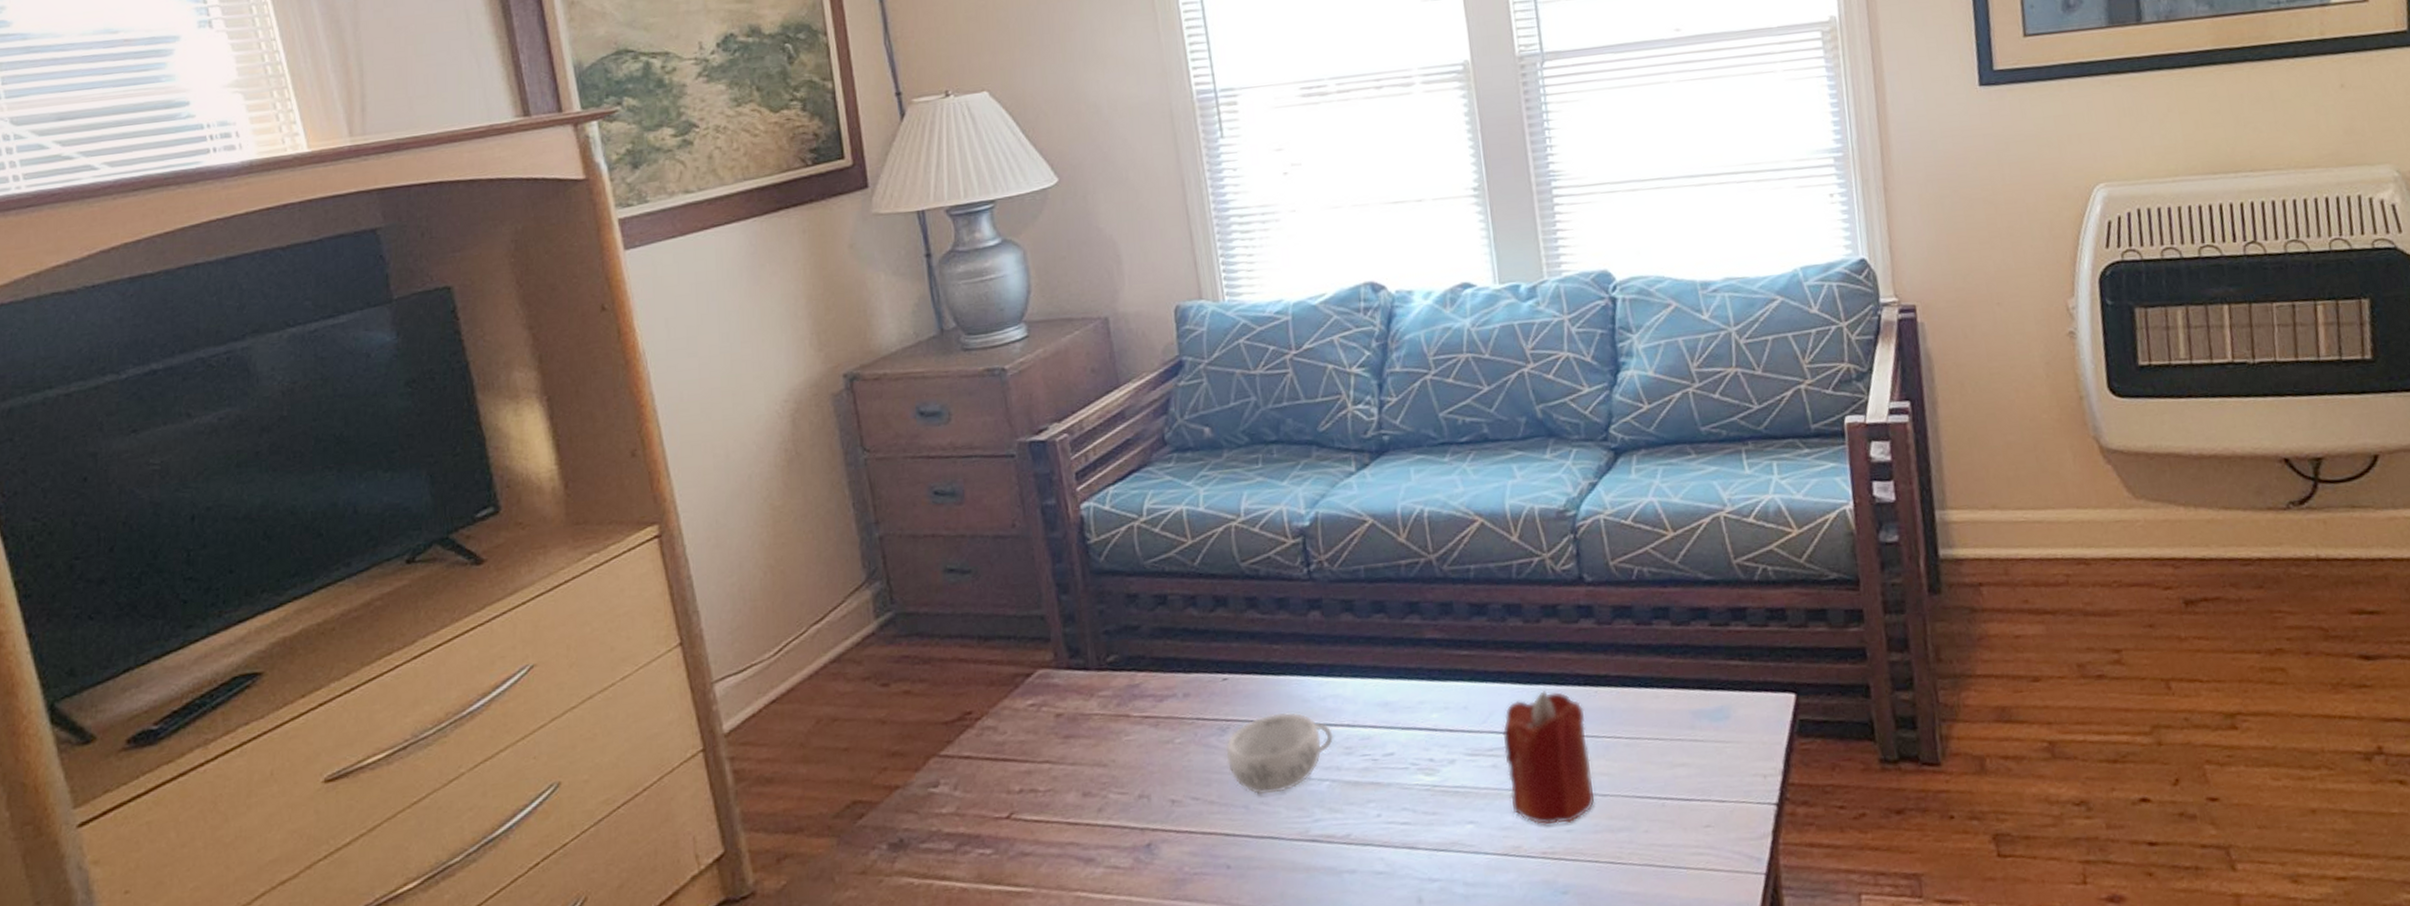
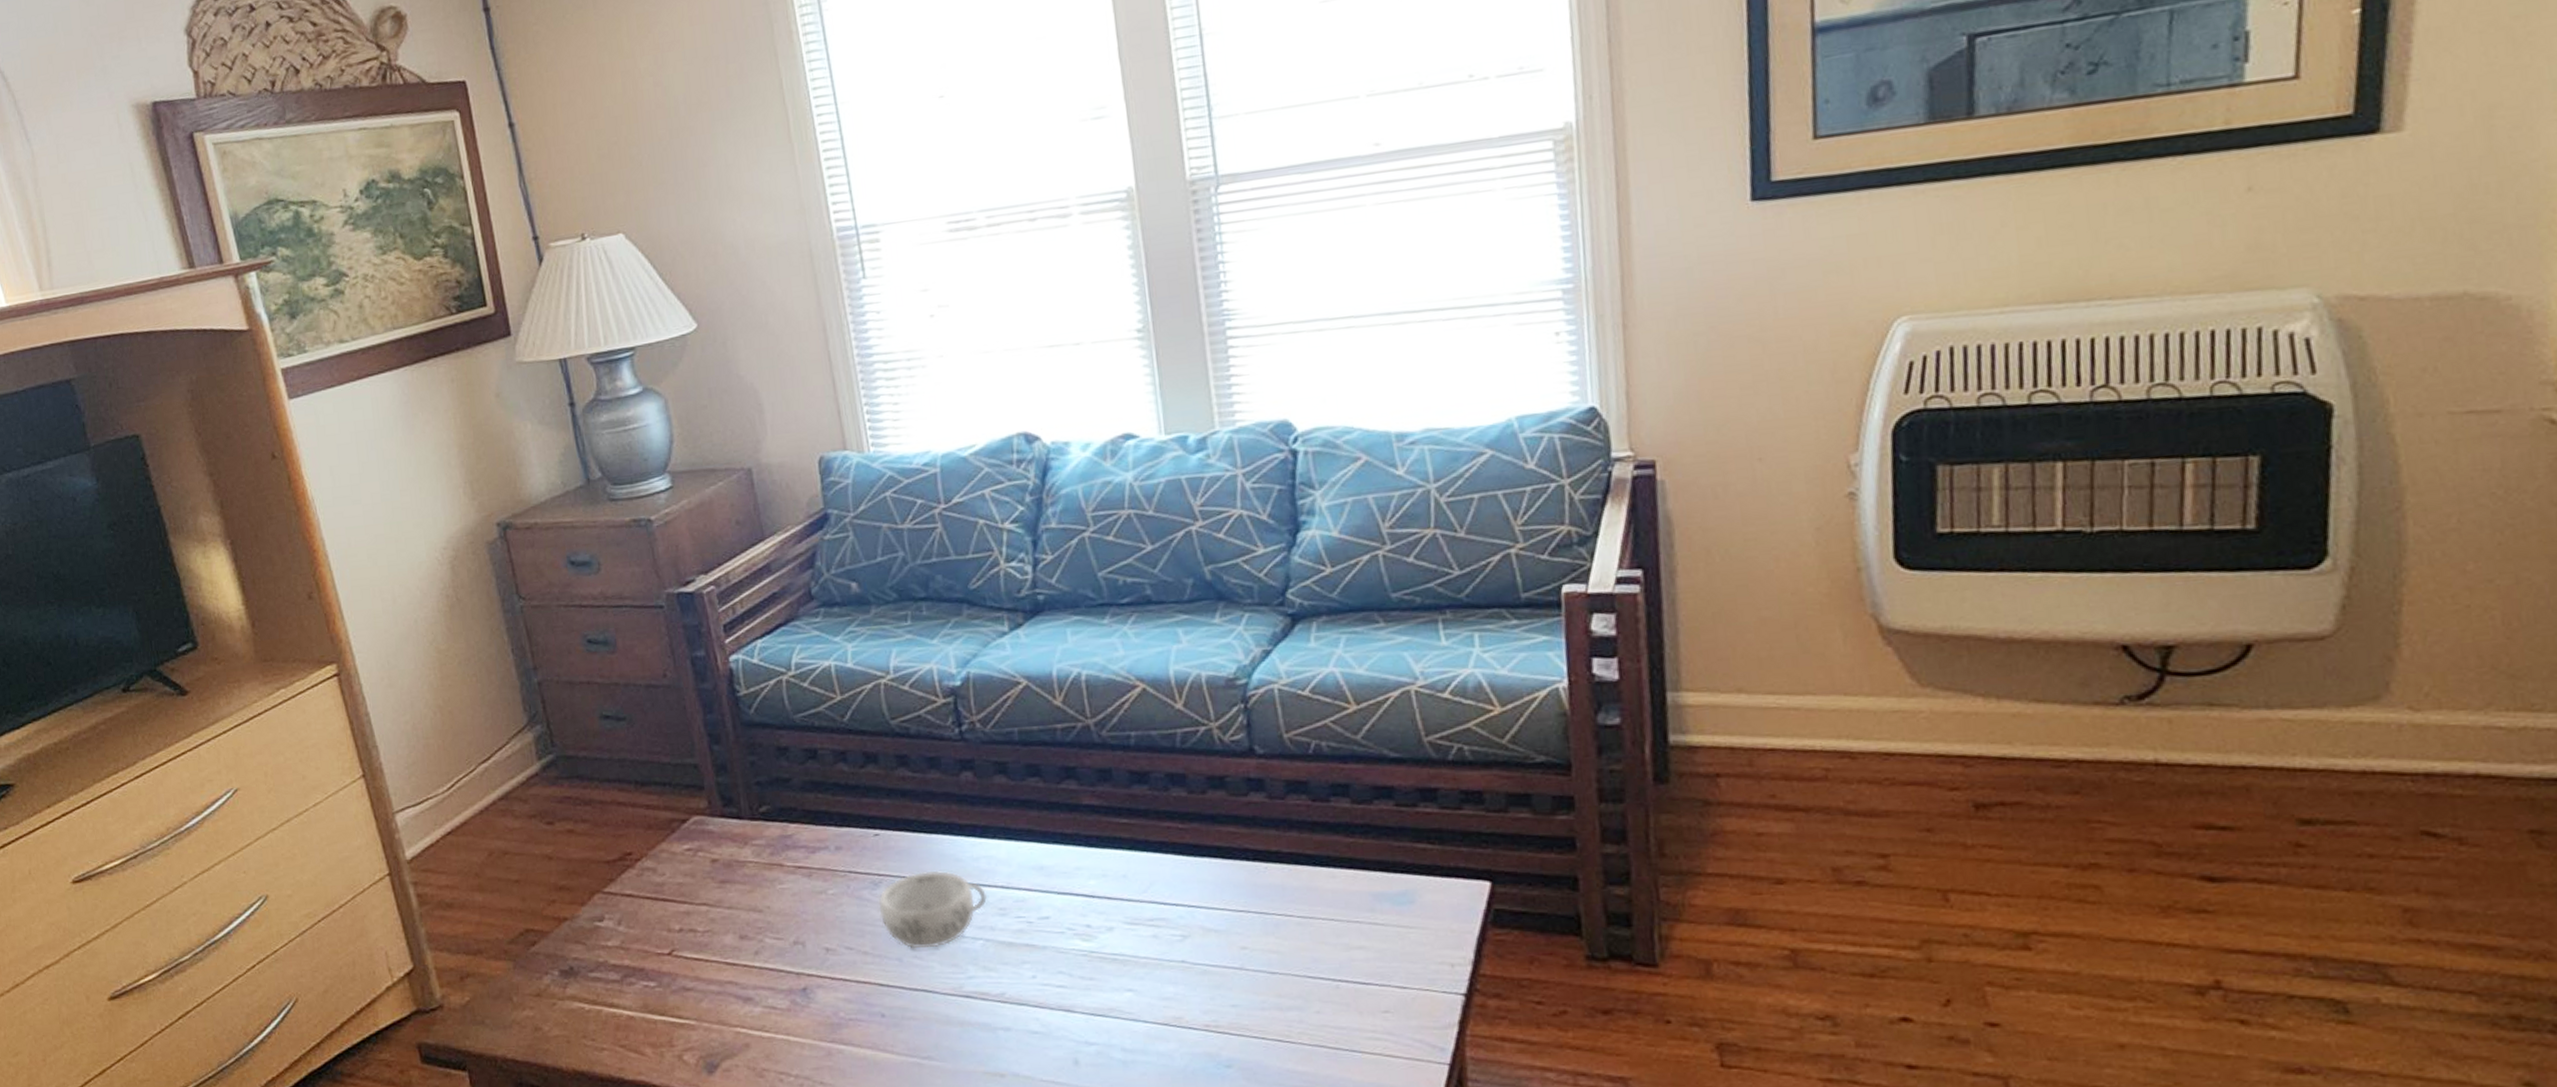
candle: present [1502,691,1595,825] -> none [1164,864,1263,999]

